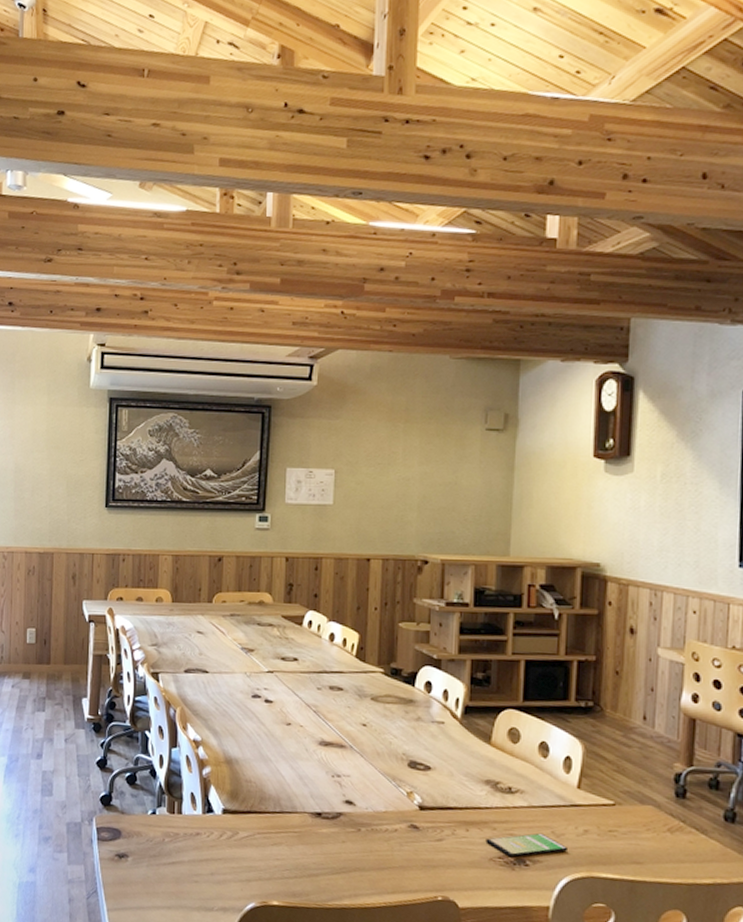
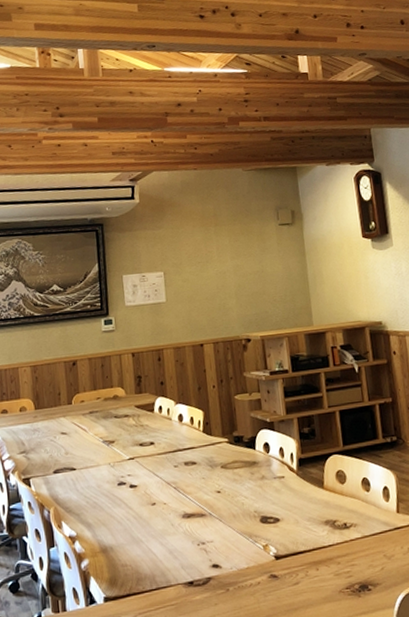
smartphone: present [485,832,567,858] -> none [333,558,399,586]

